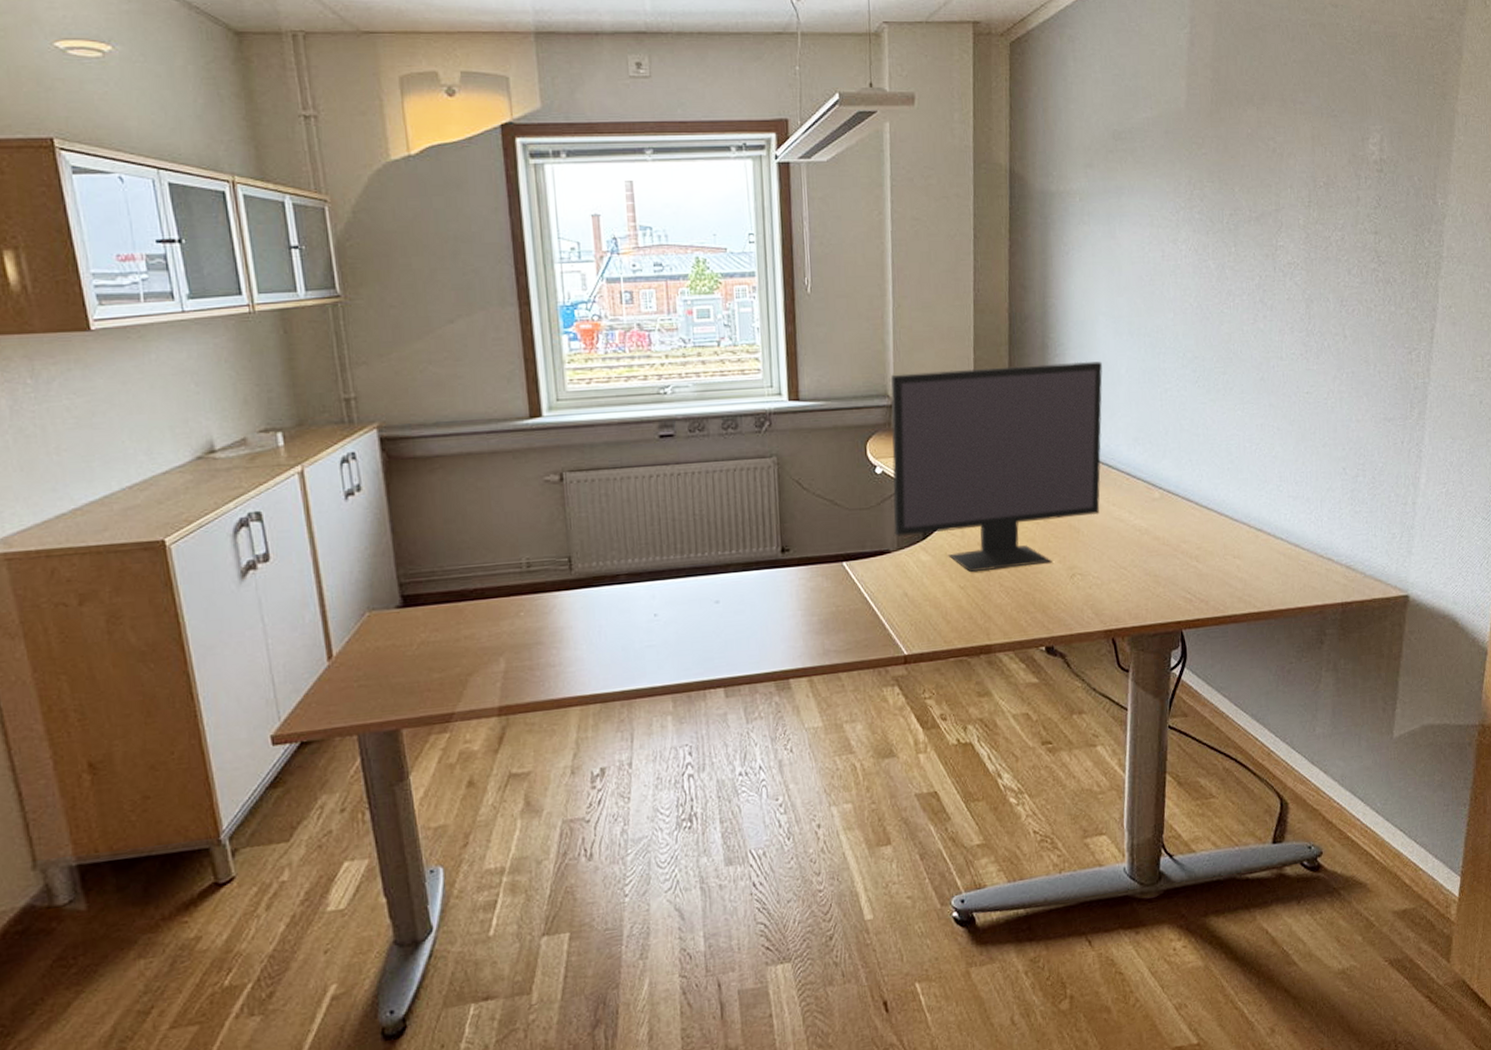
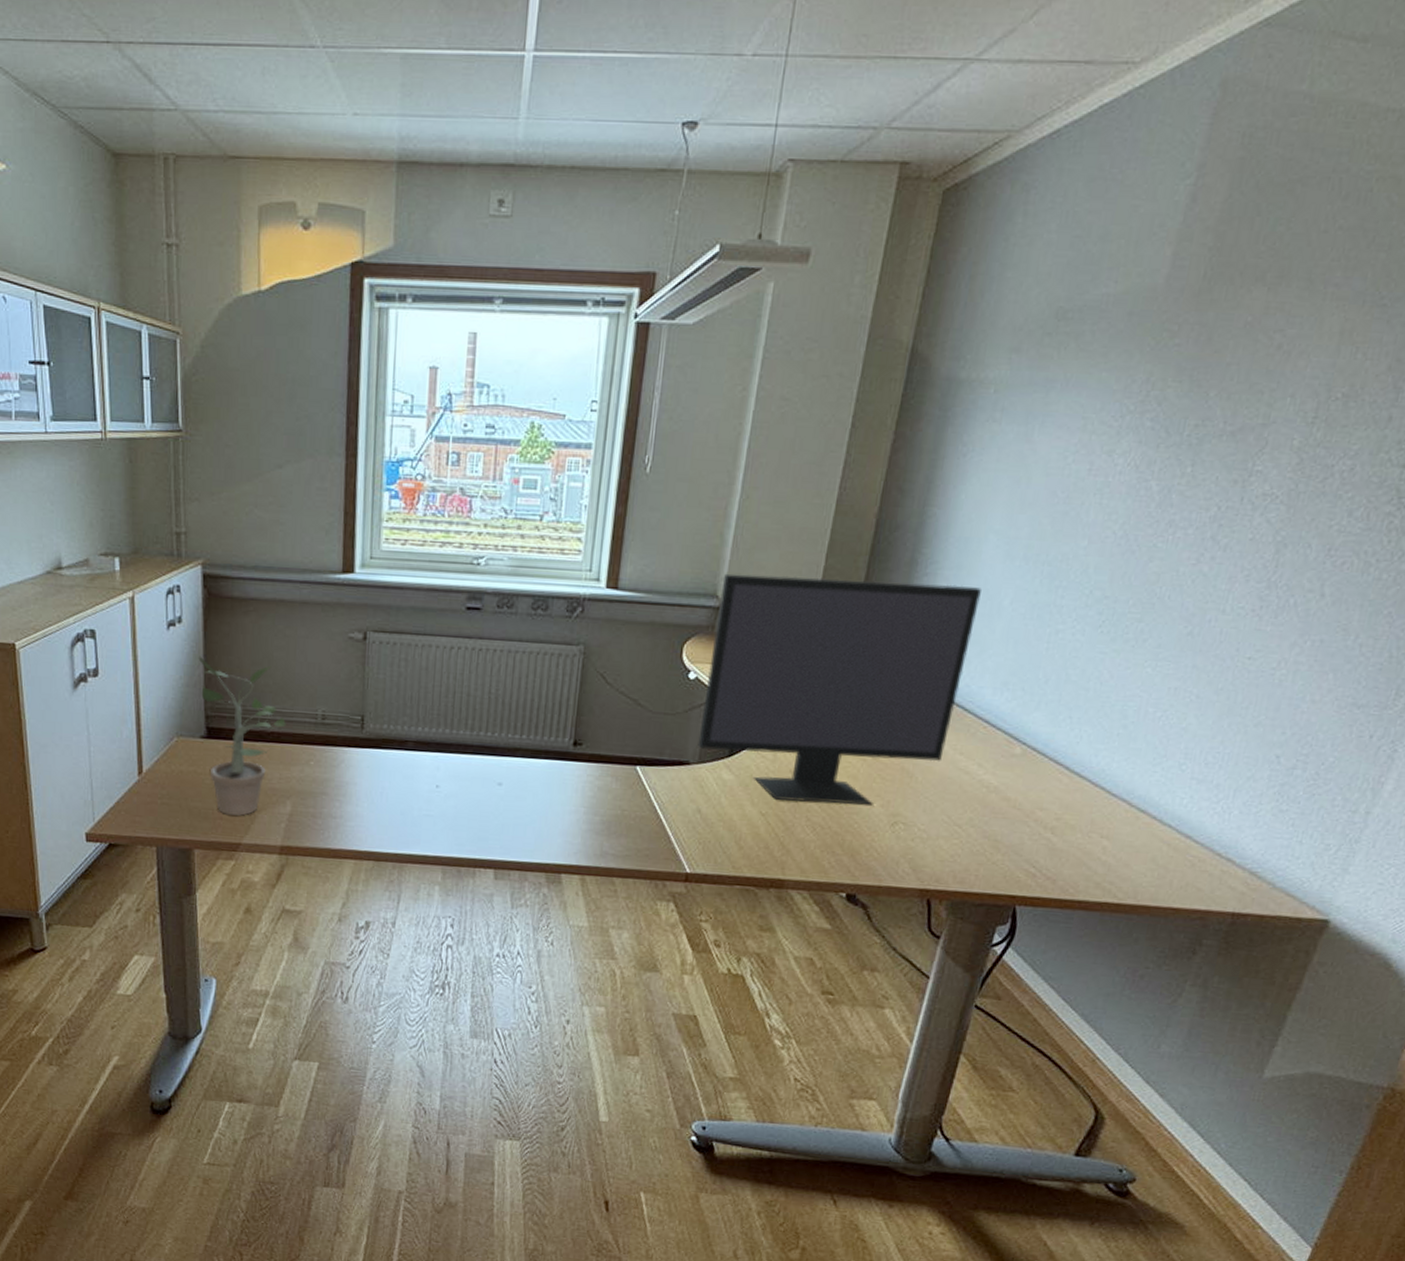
potted plant: none [384,522,489,685] -> present [198,656,286,816]

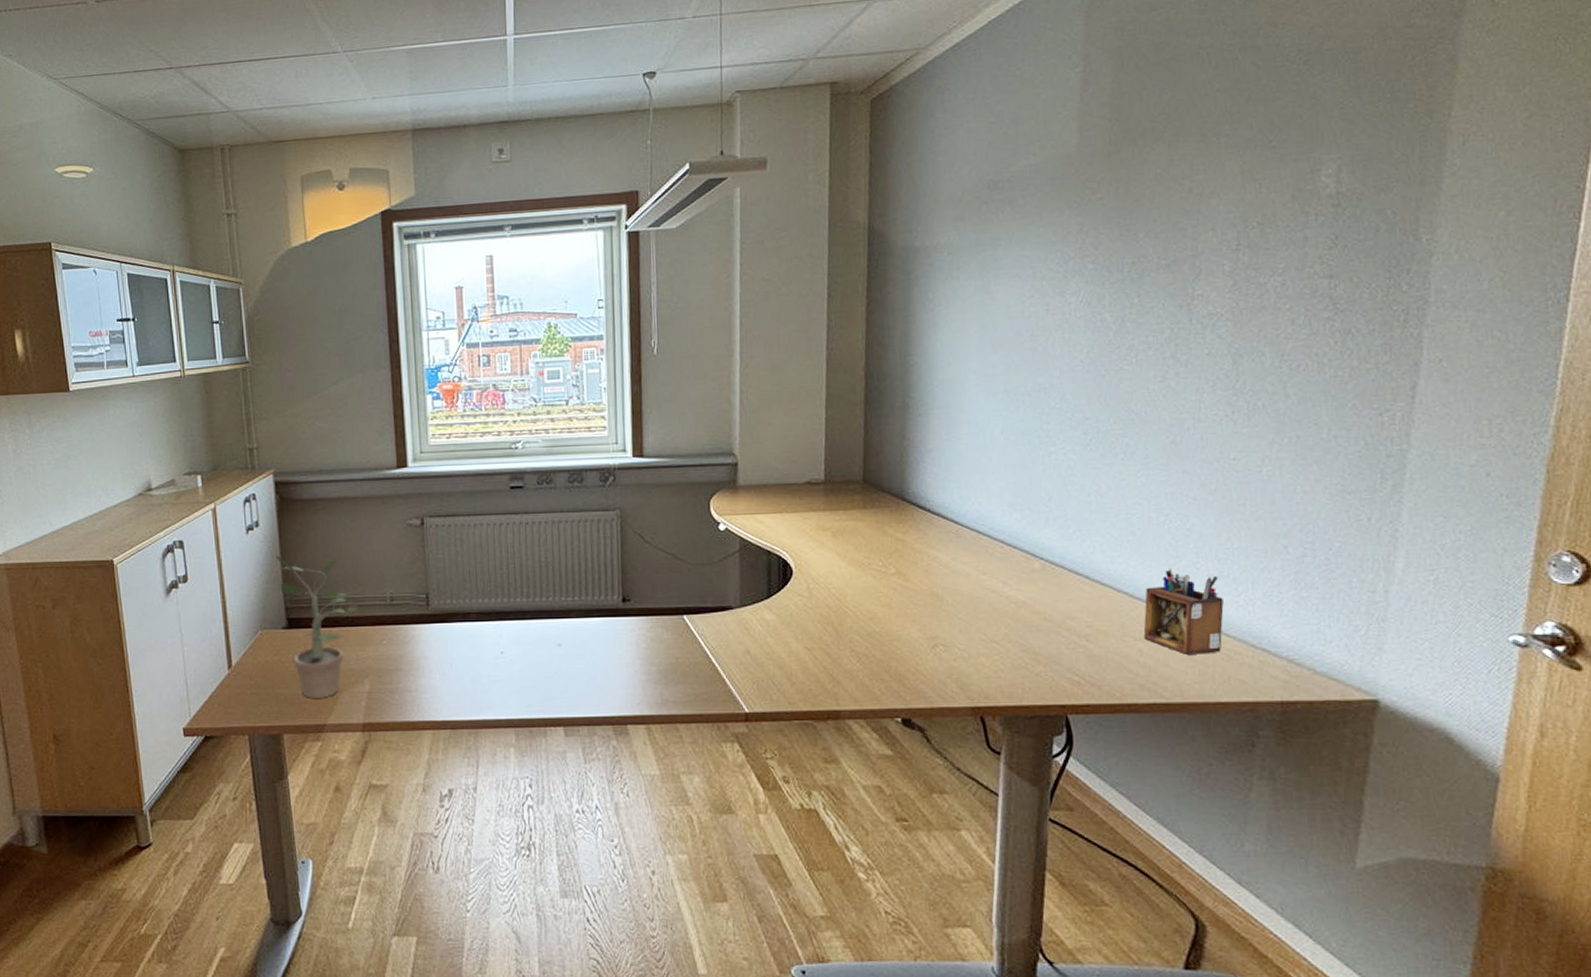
monitor: present [698,573,982,805] -> none [735,421,973,634]
desk organizer: none [1110,767,1201,859] -> present [1143,568,1224,656]

